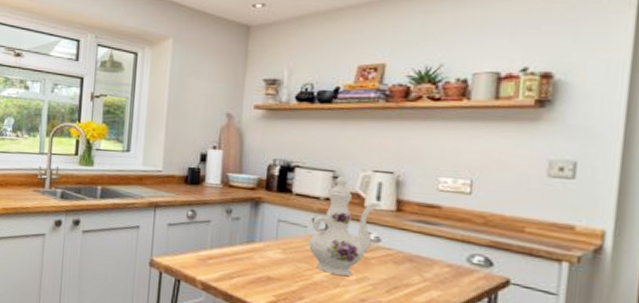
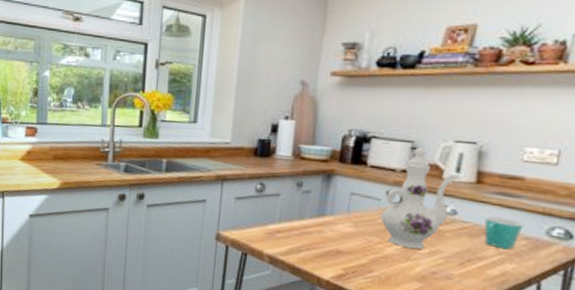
mug: none [407,243,445,277] -> present [484,216,524,250]

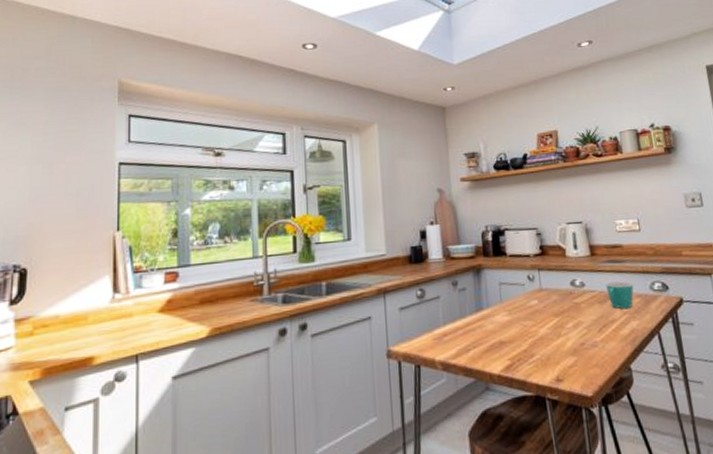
ewer: present [381,148,459,249] -> none [528,233,578,326]

